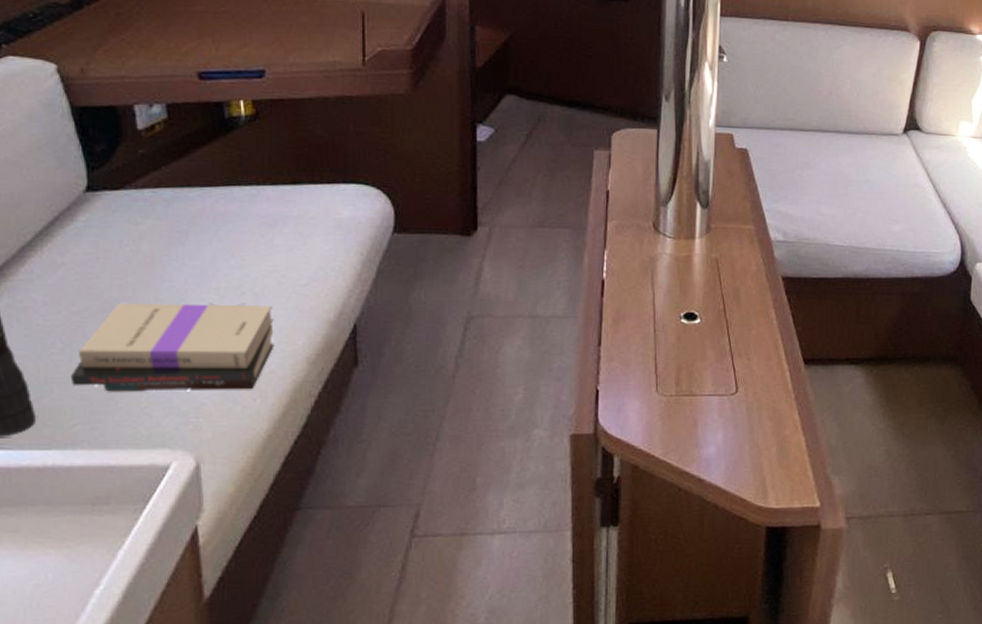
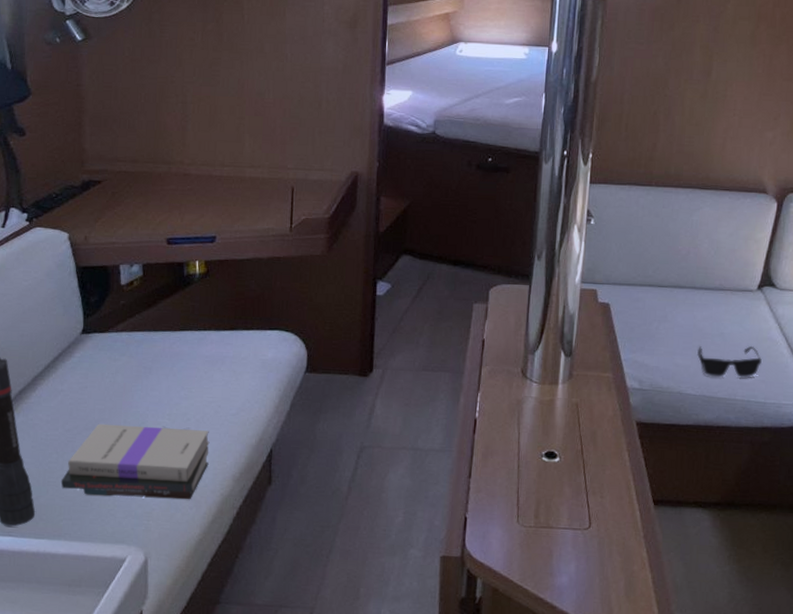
sunglasses: none [844,192,910,227] -> present [697,345,762,378]

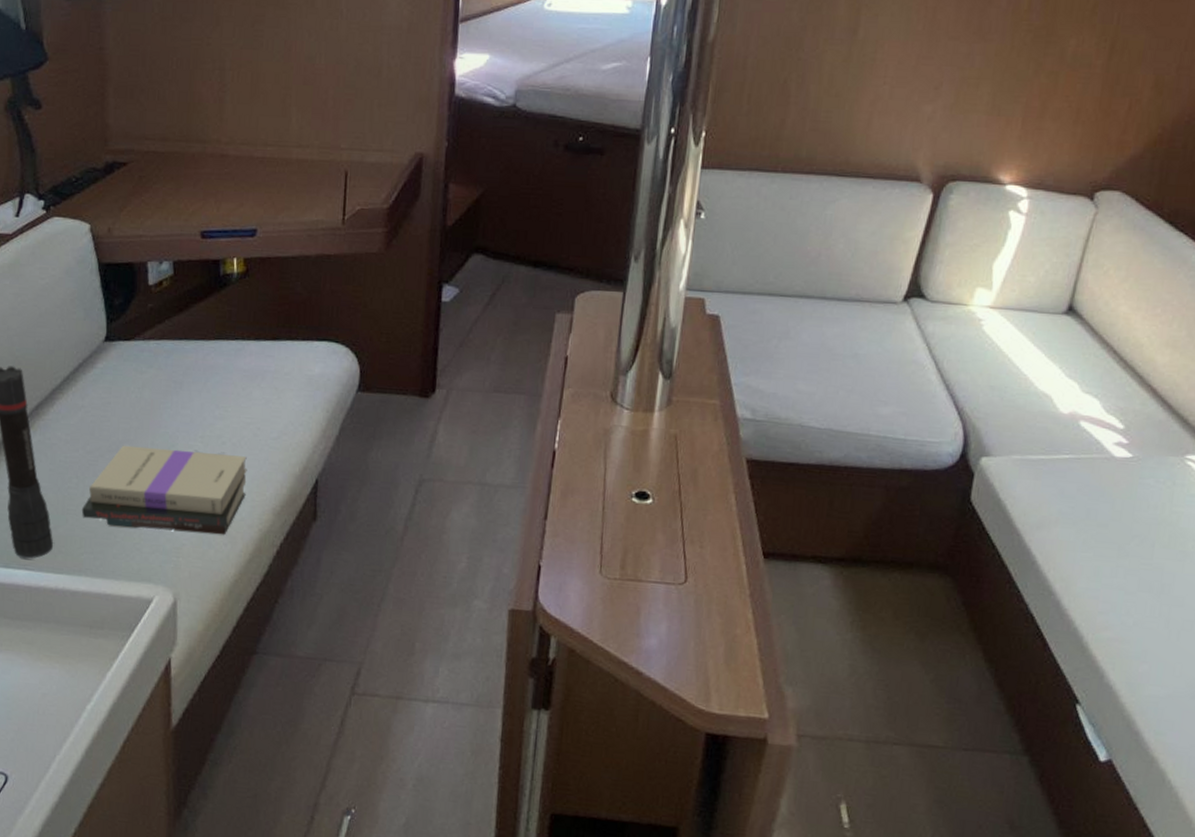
sunglasses: present [697,345,762,378] -> none [824,369,904,409]

